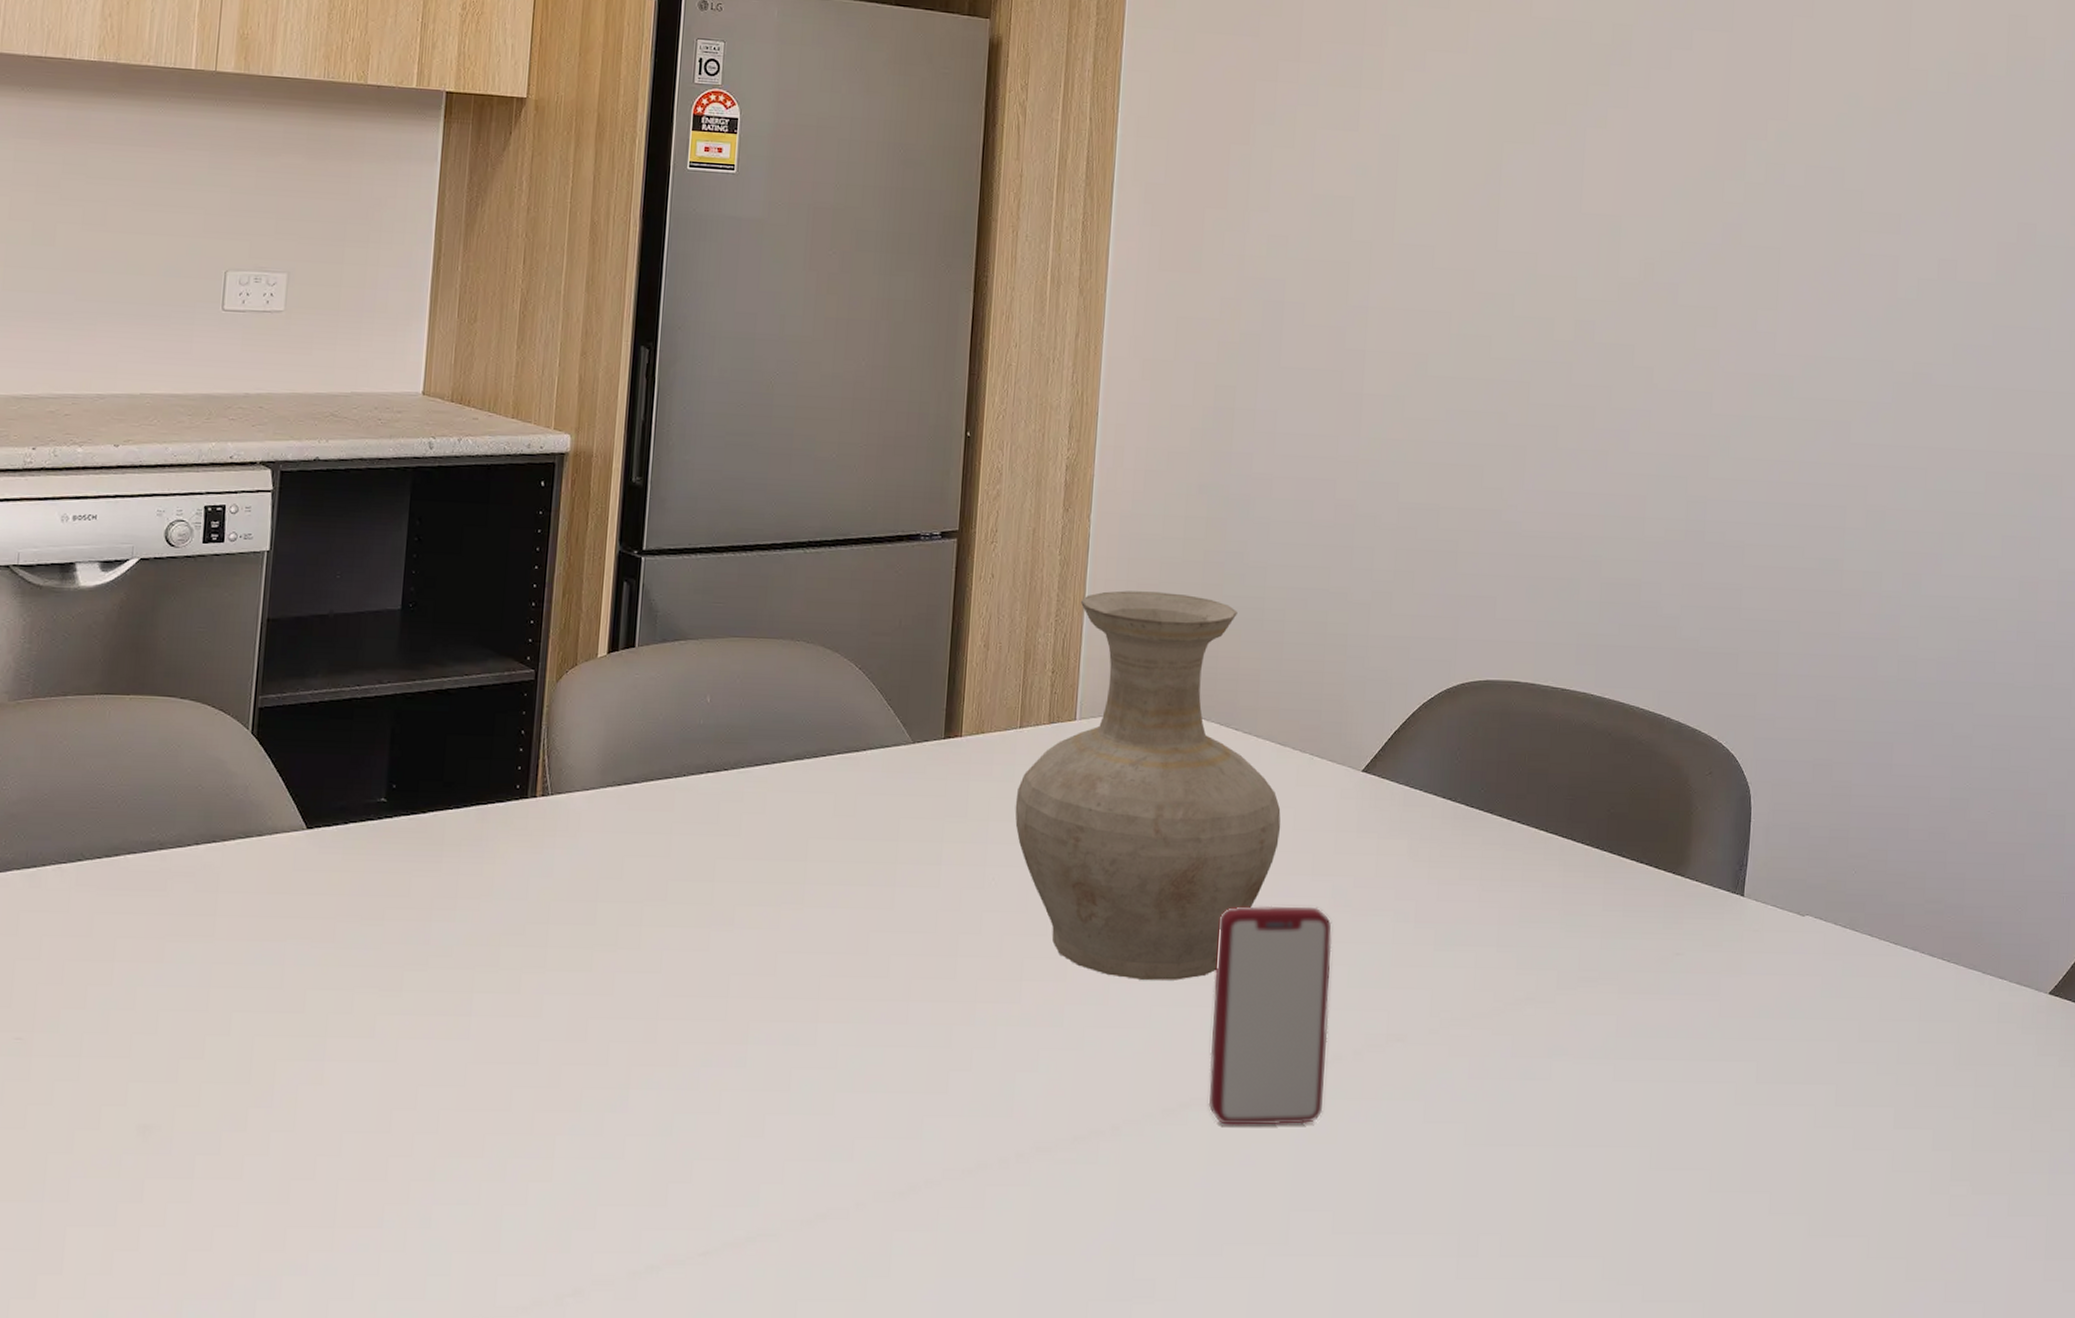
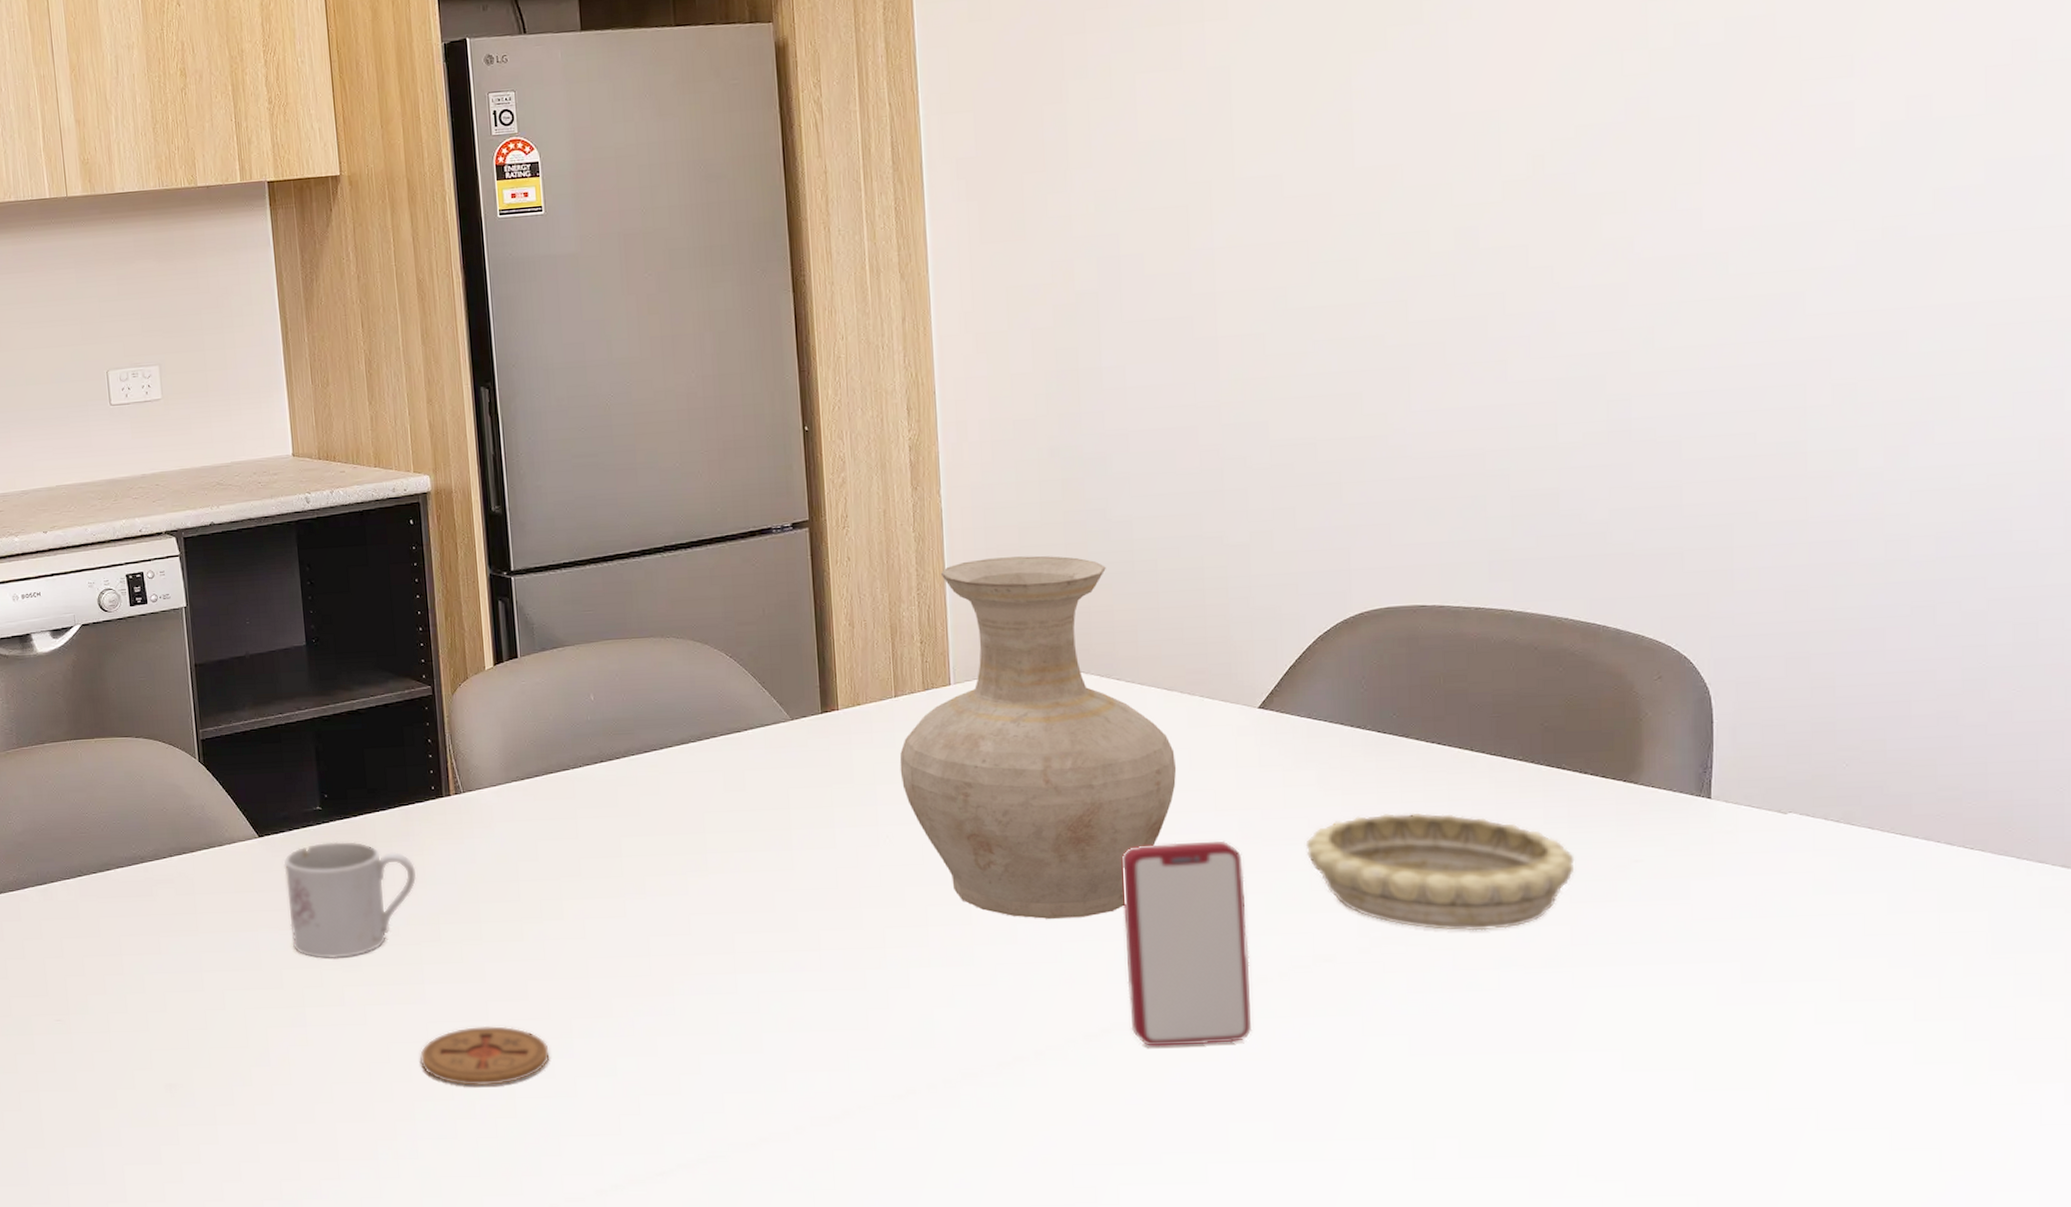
mug: none [324,840,484,981] -> present [283,841,417,959]
coaster: none [452,1070,601,1141] -> present [420,1026,550,1086]
decorative bowl: none [1390,890,1626,1017] -> present [1305,812,1575,931]

